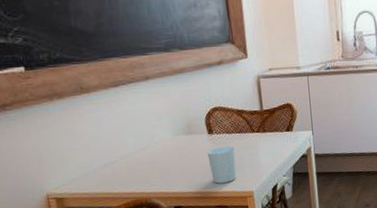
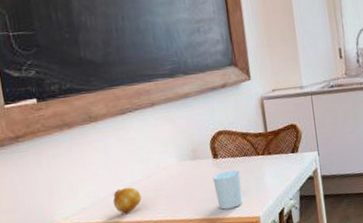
fruit: none [105,159,135,185] -> present [112,187,142,214]

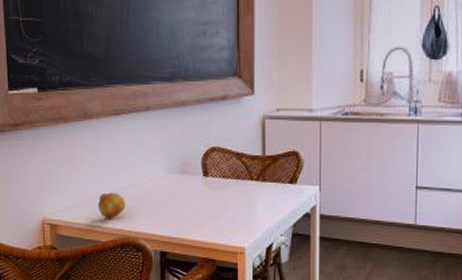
cup: present [212,170,243,210] -> none [200,192,229,233]

